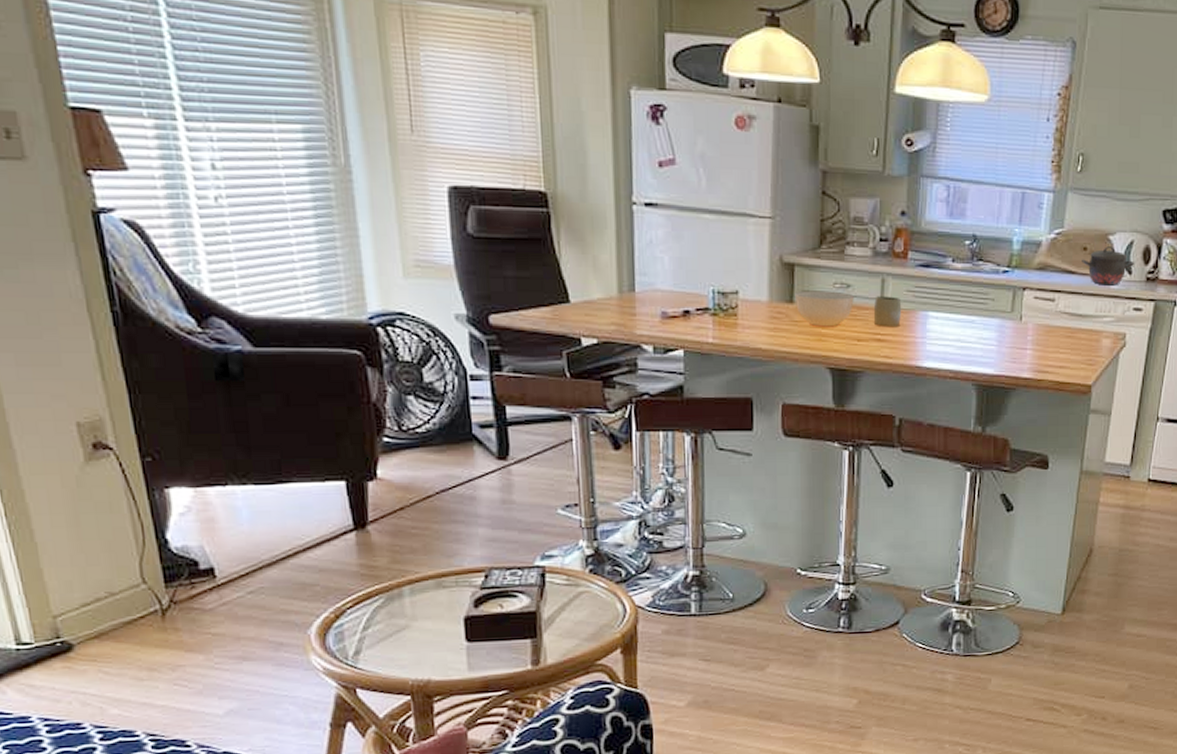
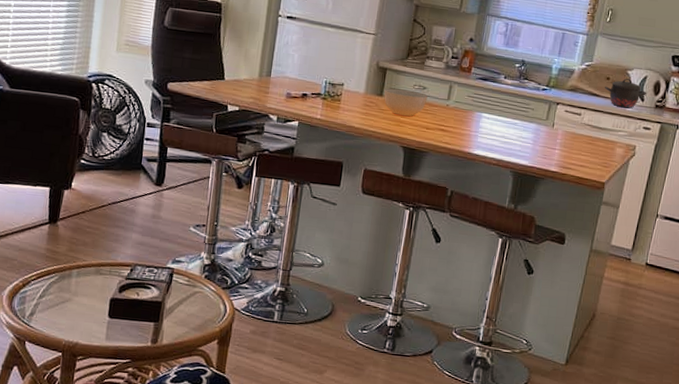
mug: present [873,296,902,328] -> none [440,98,463,123]

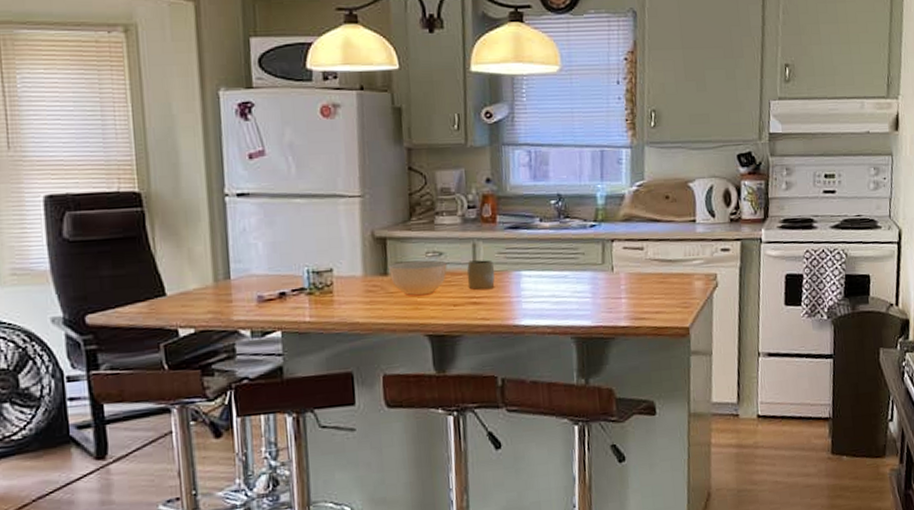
mug: none [440,98,463,123] -> present [466,260,495,291]
cooking pot: present [605,78,646,109] -> none [665,193,716,230]

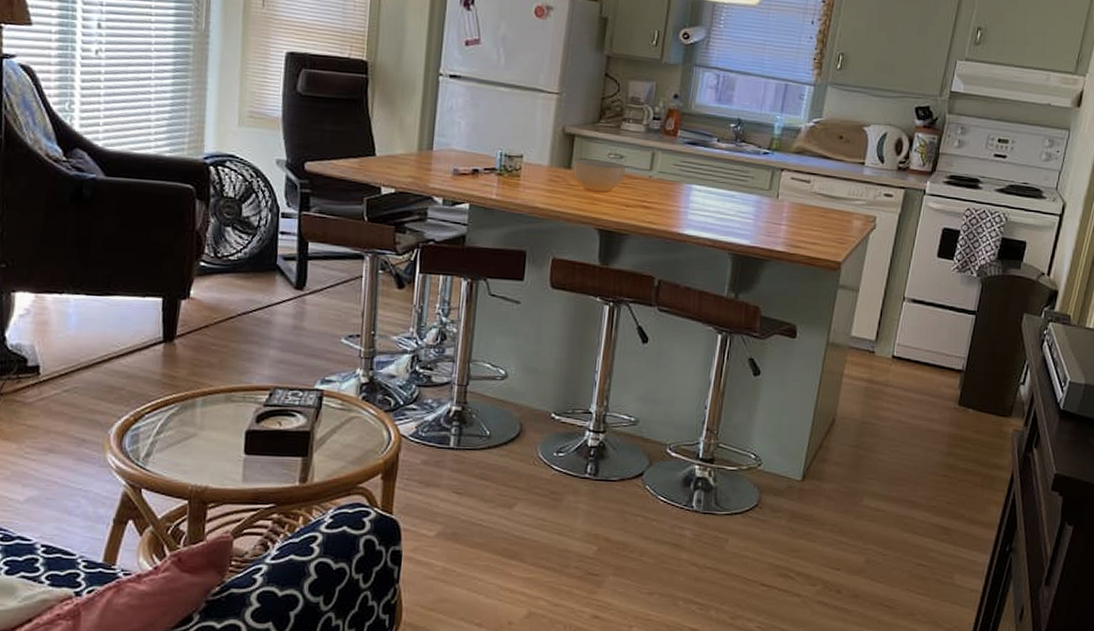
mug: present [466,260,495,291] -> none [641,168,669,197]

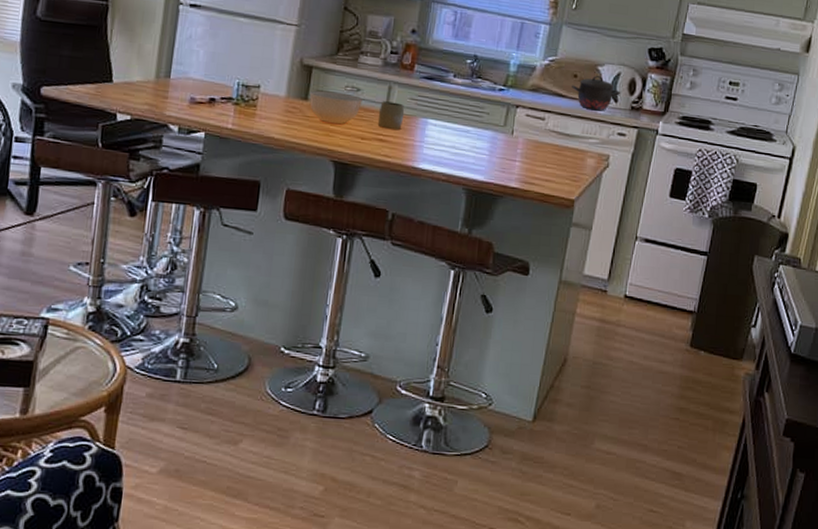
mug: none [641,168,669,197] -> present [377,101,405,131]
cooking pot: none [837,136,887,172] -> present [572,76,620,111]

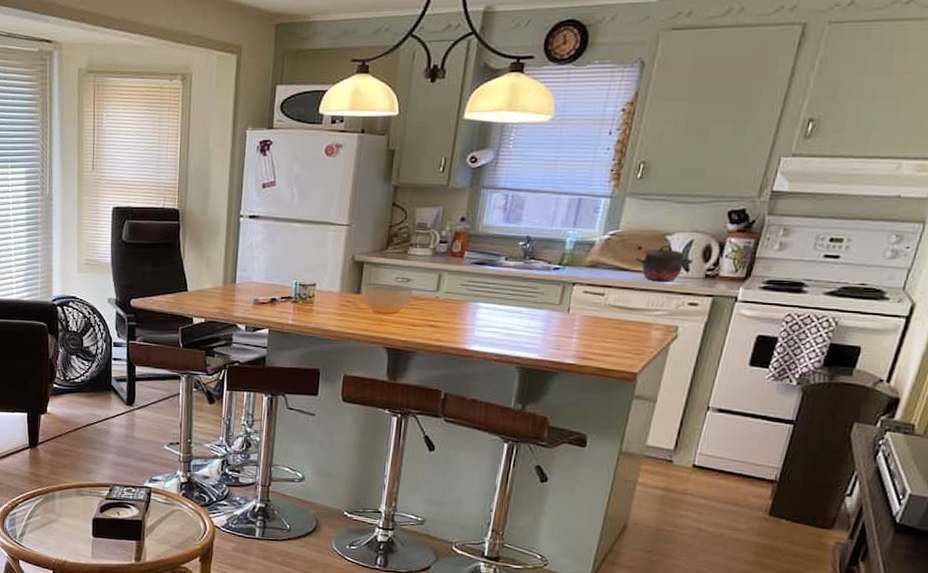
mug: present [377,101,405,131] -> none [428,289,455,316]

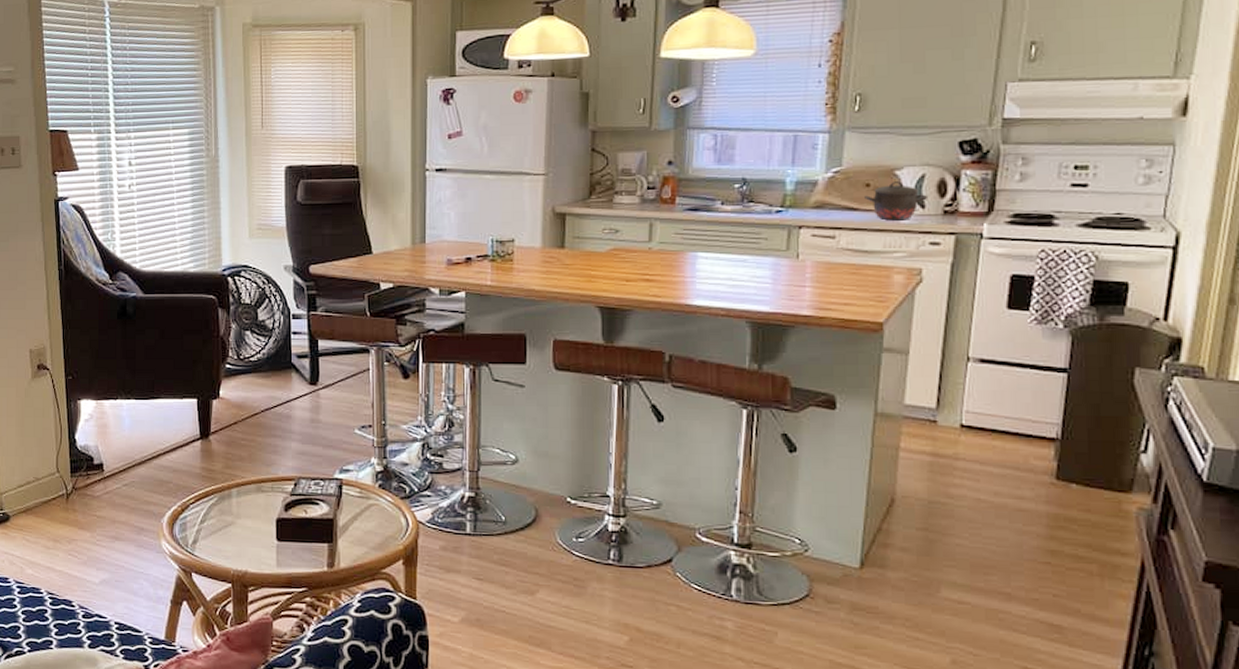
bowl: present [362,283,413,314] -> none [567,236,622,269]

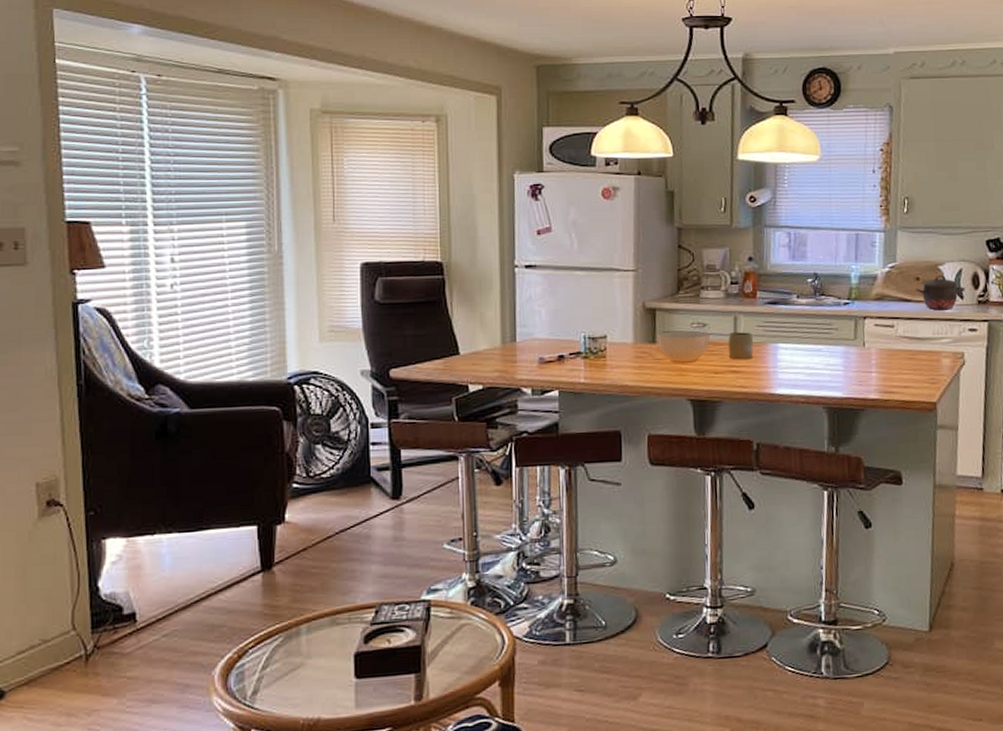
bowl: none [567,236,622,269] -> present [657,330,710,363]
mug: none [641,239,671,269] -> present [727,332,754,361]

